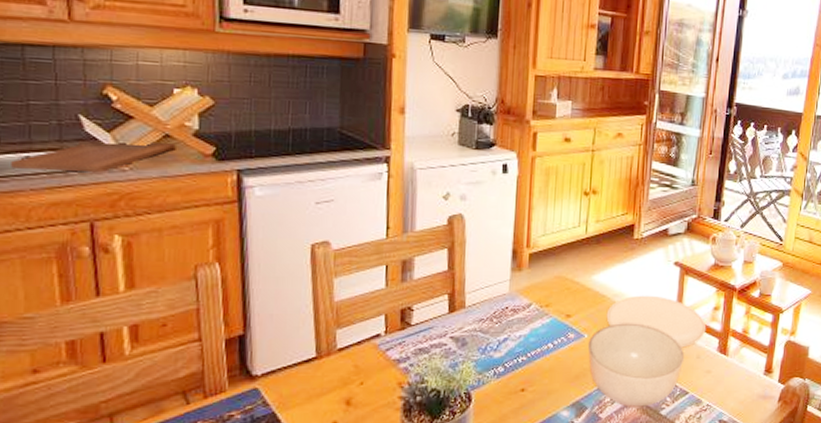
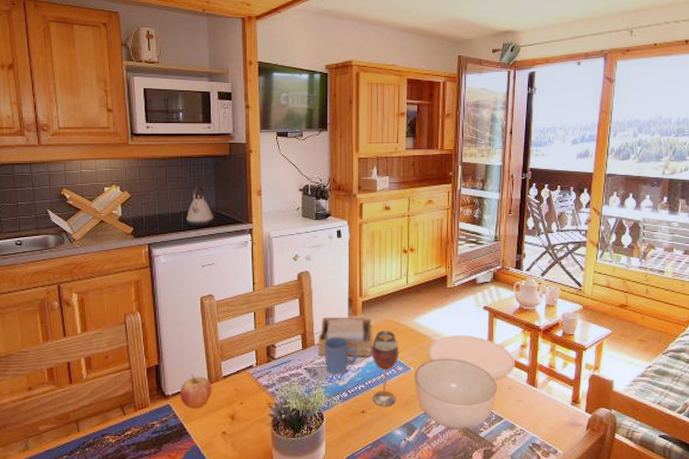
cutting board: present [9,139,176,173] -> none [9,226,108,250]
fruit: none [273,346,322,393] -> present [180,374,212,409]
kettle: none [296,94,336,151] -> present [186,185,213,227]
napkin holder: none [468,272,540,322] -> present [317,316,372,357]
mug: none [477,297,519,345] -> present [324,336,357,375]
wineglass: none [536,290,572,382] -> present [371,331,399,406]

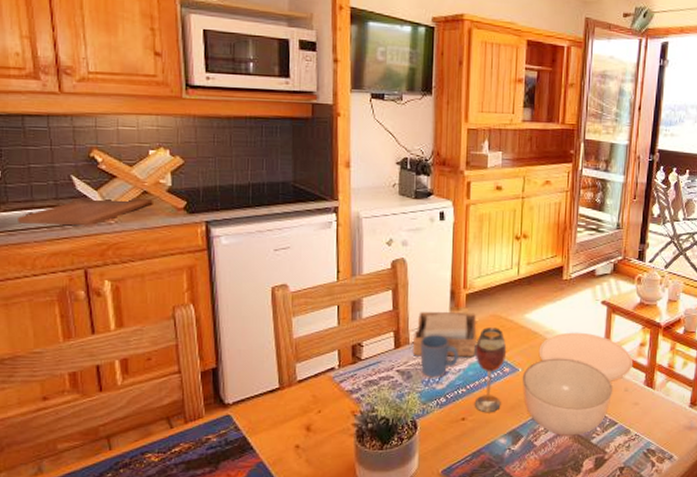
cutting board: none [9,226,108,250] -> present [16,196,153,226]
fruit: present [180,374,212,409] -> none [243,378,284,419]
kettle: present [186,185,213,227] -> none [256,152,290,203]

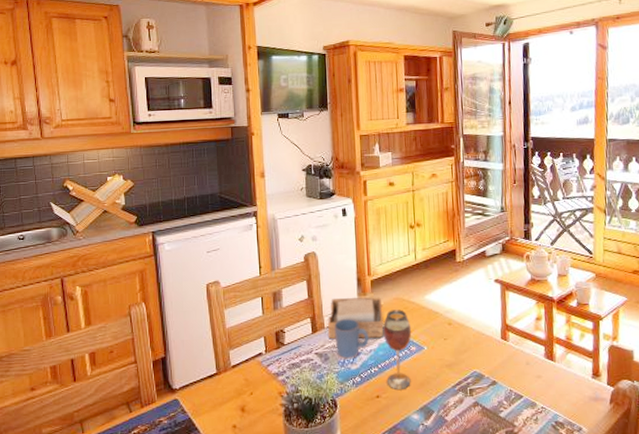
cutting board: present [16,196,153,226] -> none [11,216,111,244]
bowl: present [522,358,613,437] -> none [428,335,515,412]
plate: present [538,332,634,381] -> none [441,310,532,356]

